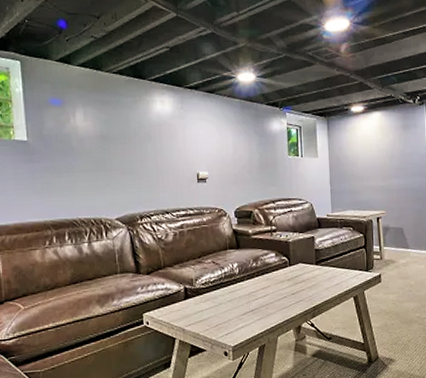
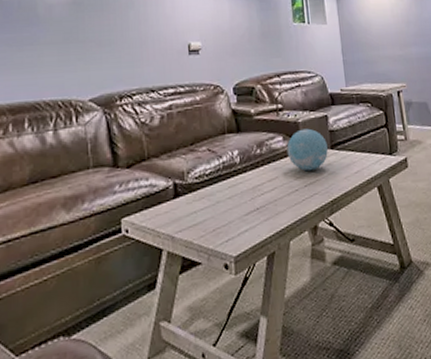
decorative ball: none [278,247,313,282] -> present [286,128,328,172]

